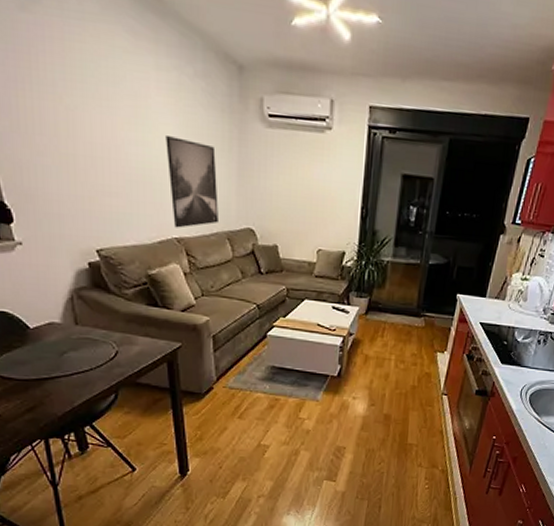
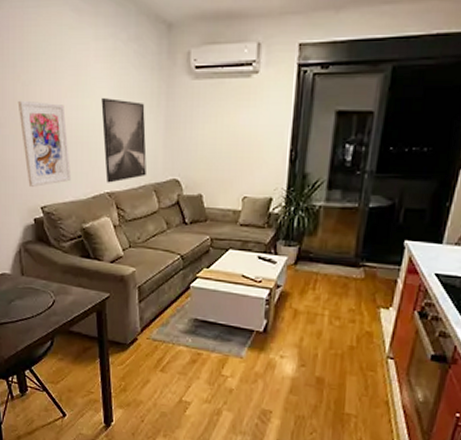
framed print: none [60,126,133,227] -> present [17,100,72,187]

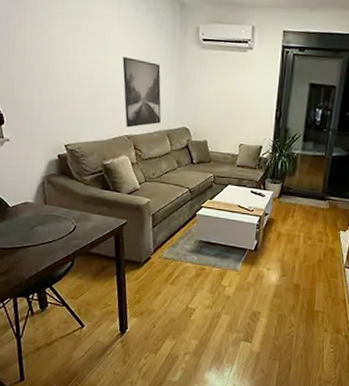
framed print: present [17,100,72,187] -> none [44,51,94,127]

